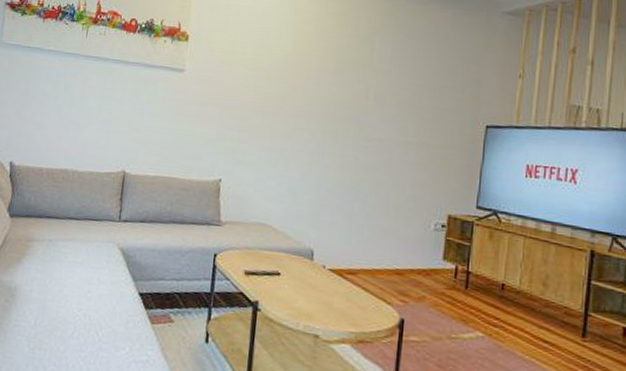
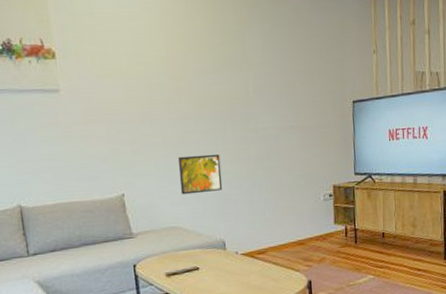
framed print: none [277,152,326,195] -> present [177,153,223,195]

